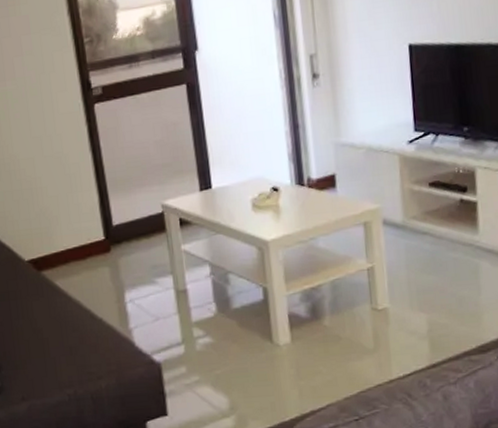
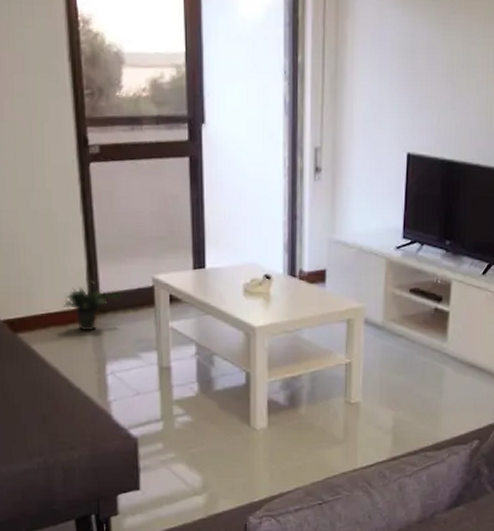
potted plant: none [80,212,133,263] -> present [63,278,121,331]

